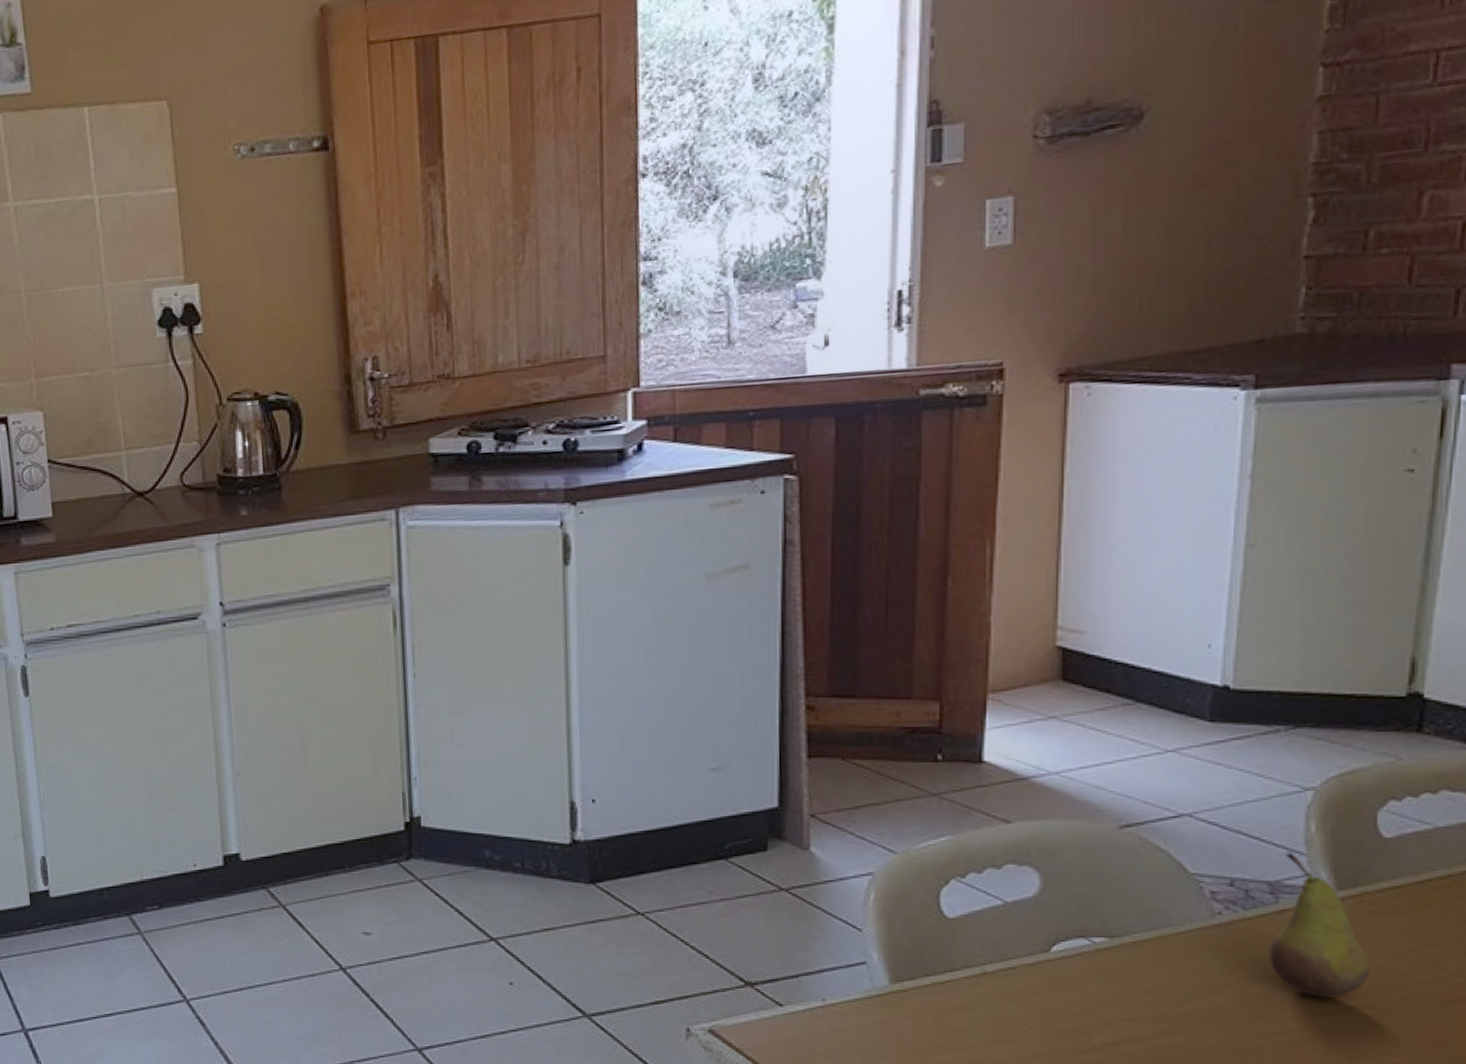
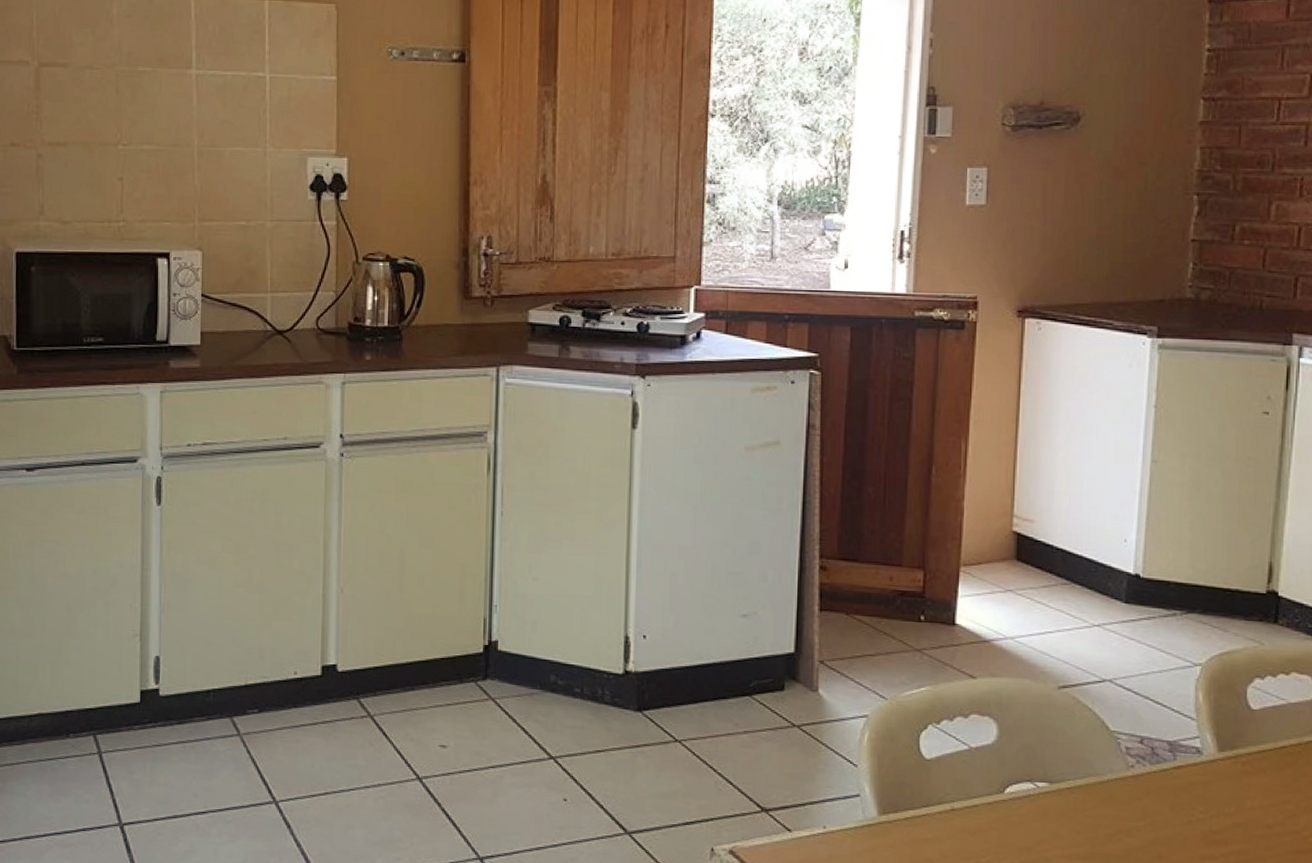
fruit: present [1269,852,1372,997] -> none [1169,717,1245,844]

